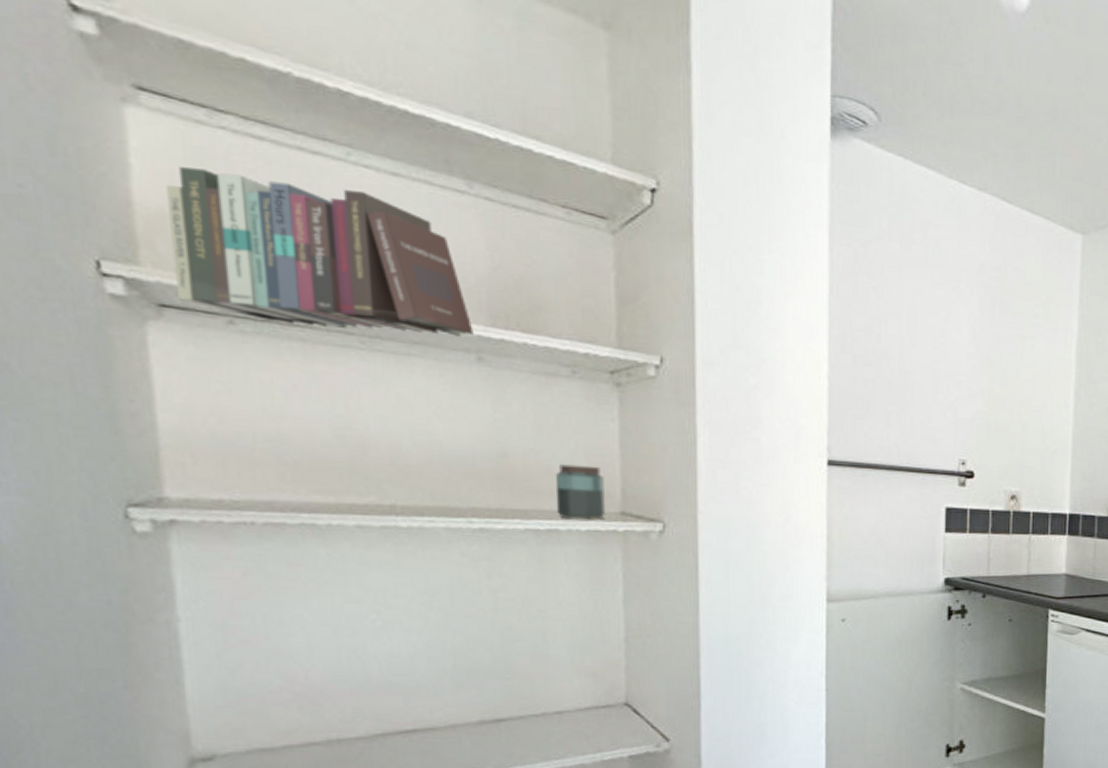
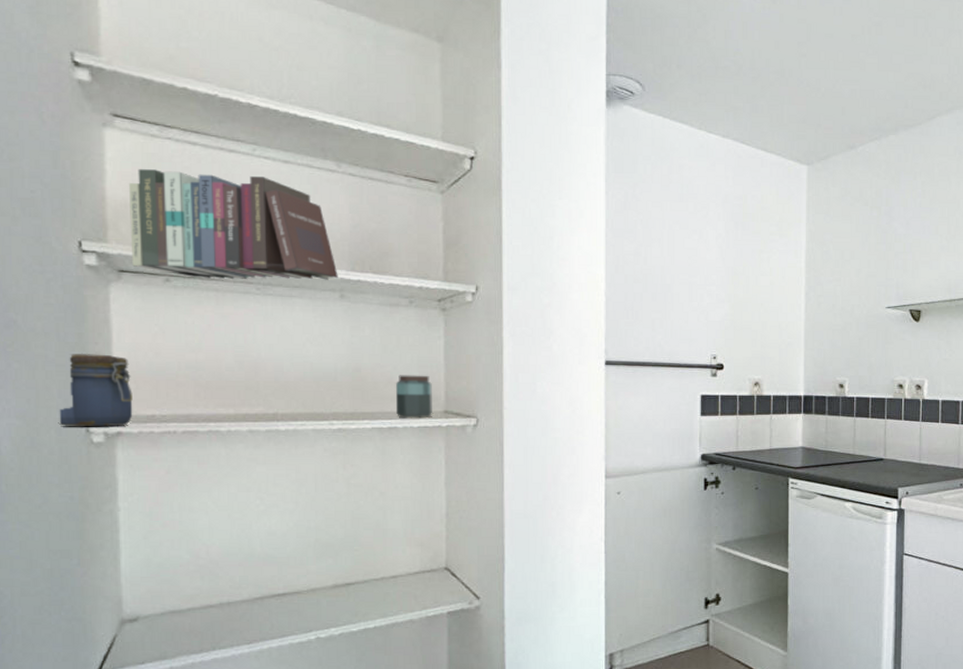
jar: none [82,412,191,512] -> present [58,353,133,427]

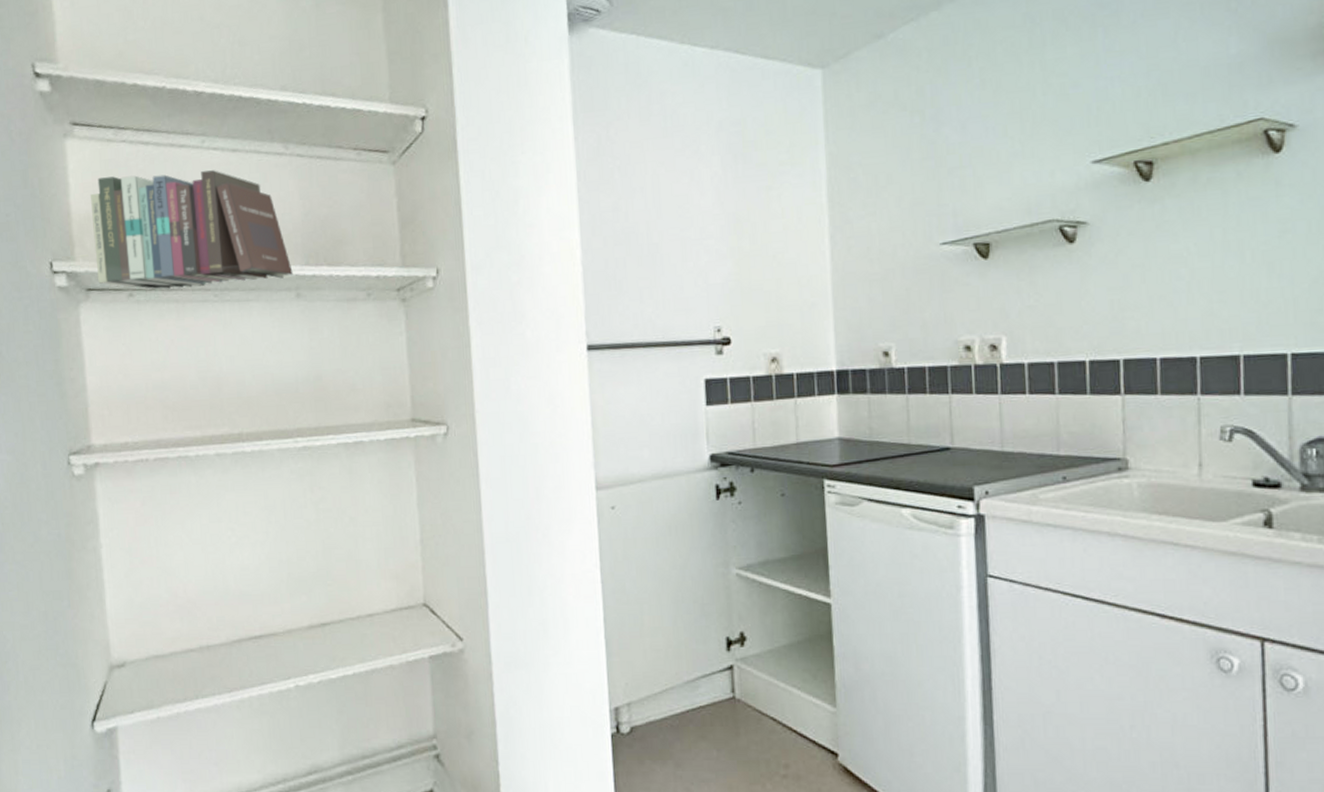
jar: present [58,353,133,427] -> none [43,380,108,460]
peanut butter: present [395,375,432,419] -> none [358,378,399,431]

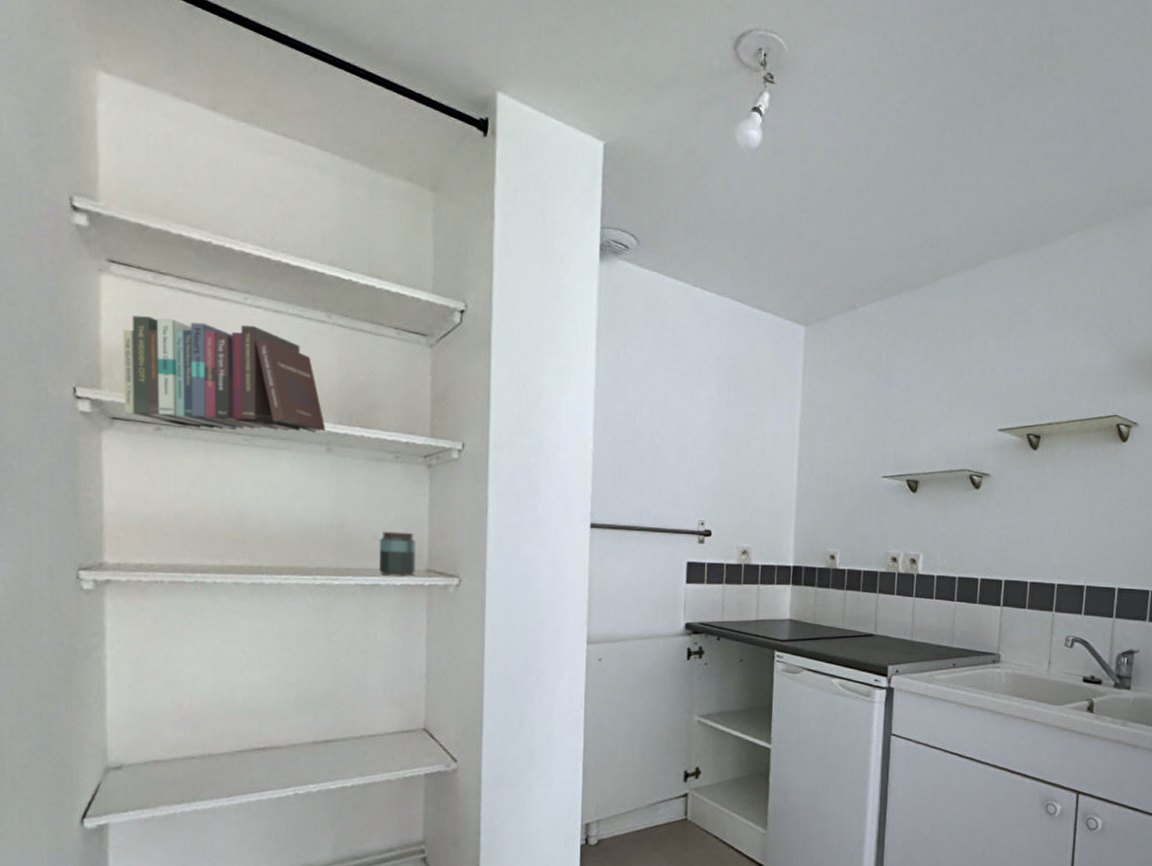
peanut butter: none [358,378,399,431] -> present [379,531,416,576]

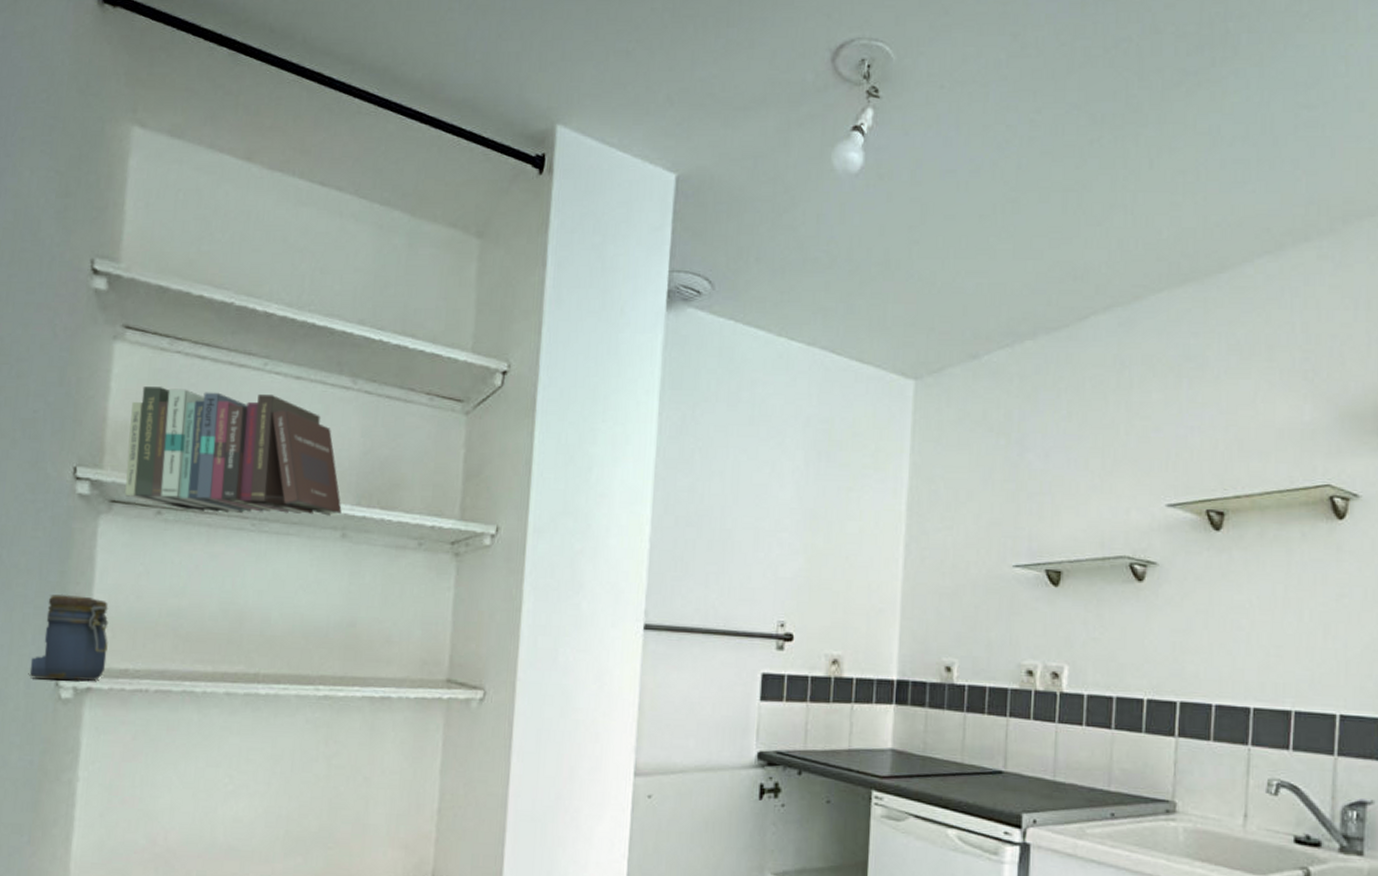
jar: none [49,499,122,574] -> present [28,594,109,681]
peanut butter: present [379,531,416,576] -> none [391,632,436,687]

